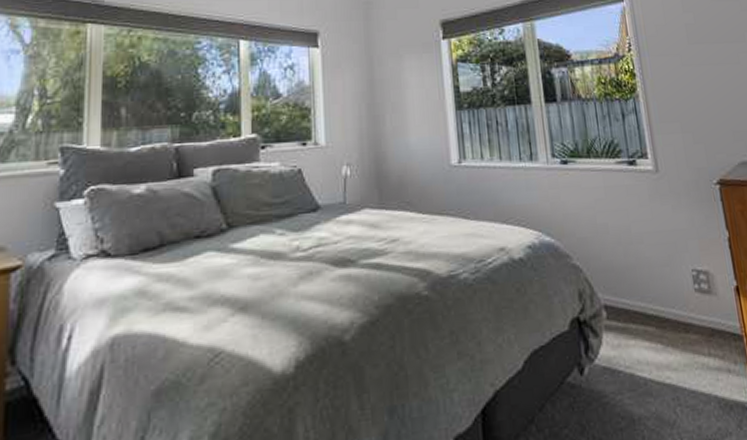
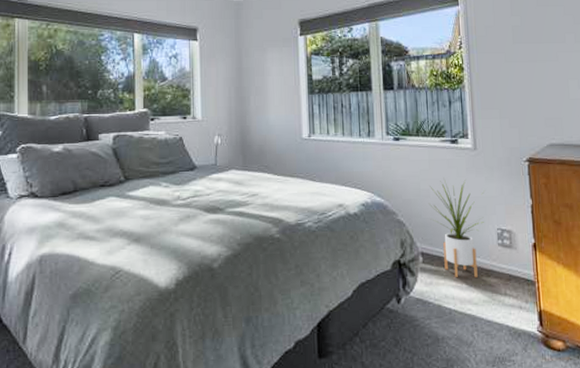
house plant: none [608,210,676,337] -> present [428,180,484,278]

